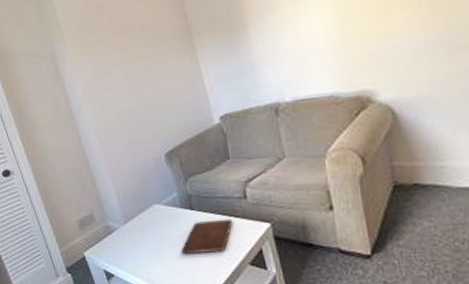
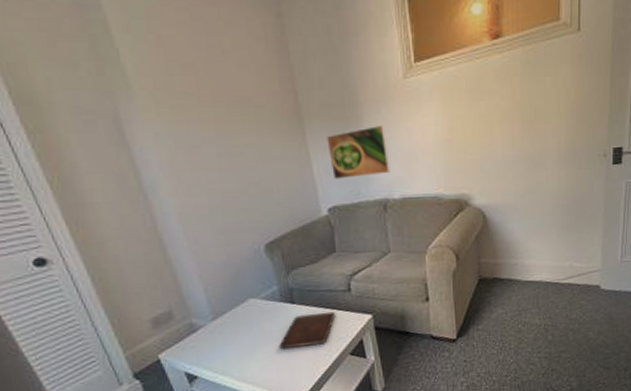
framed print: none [215,29,280,88] -> present [326,124,391,179]

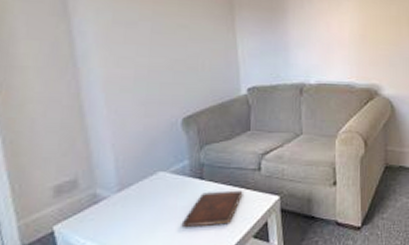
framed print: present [326,124,391,179] -> none [253,17,309,62]

